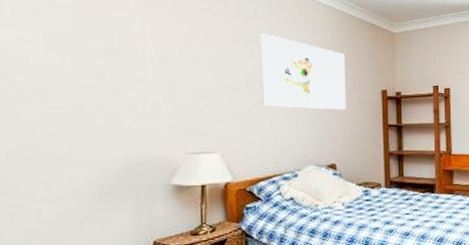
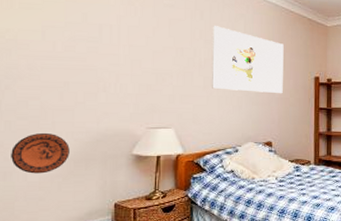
decorative plate: none [17,164,93,212] -> present [11,133,70,174]

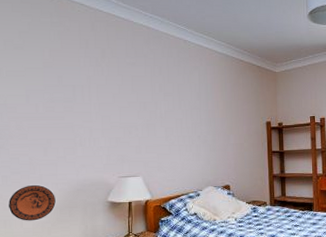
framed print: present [212,26,284,94] -> none [171,79,237,140]

